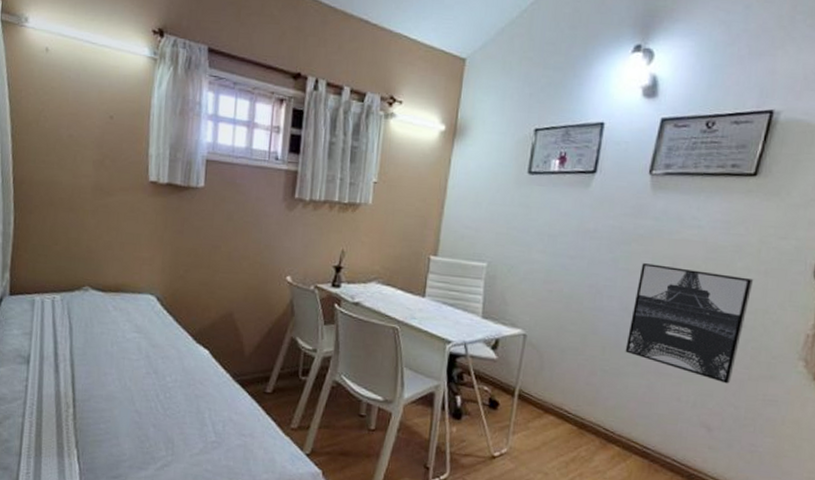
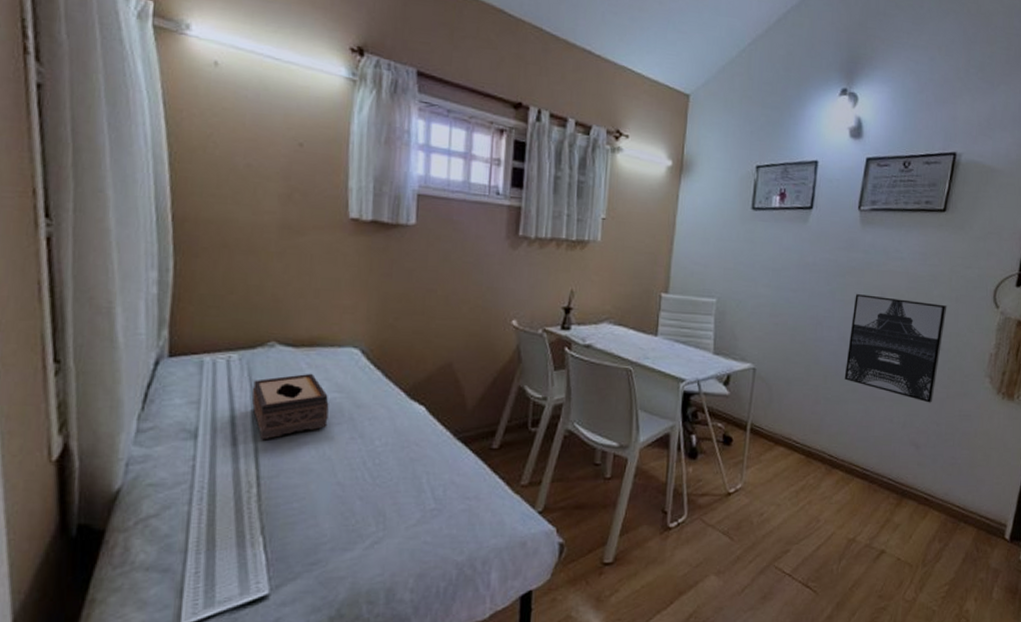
tissue box: none [70,315,130,369] -> present [252,373,329,440]

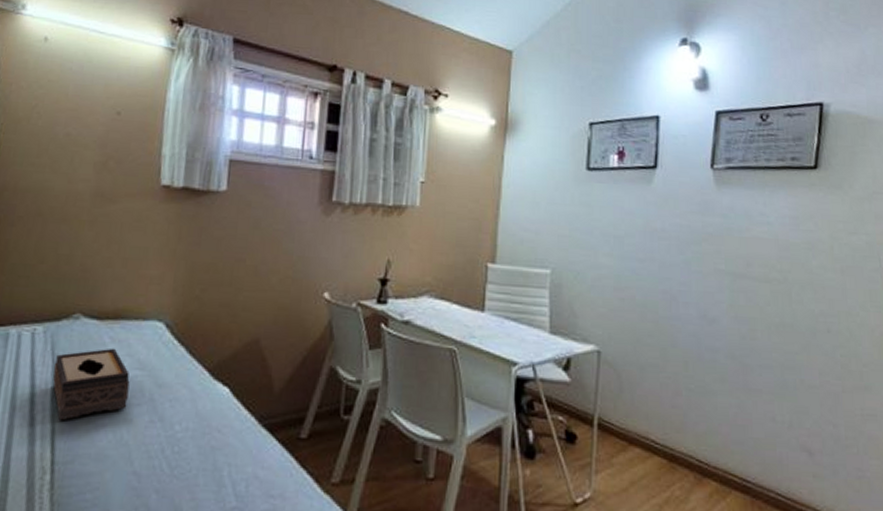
wall art: present [844,294,947,403] -> none [709,265,831,398]

